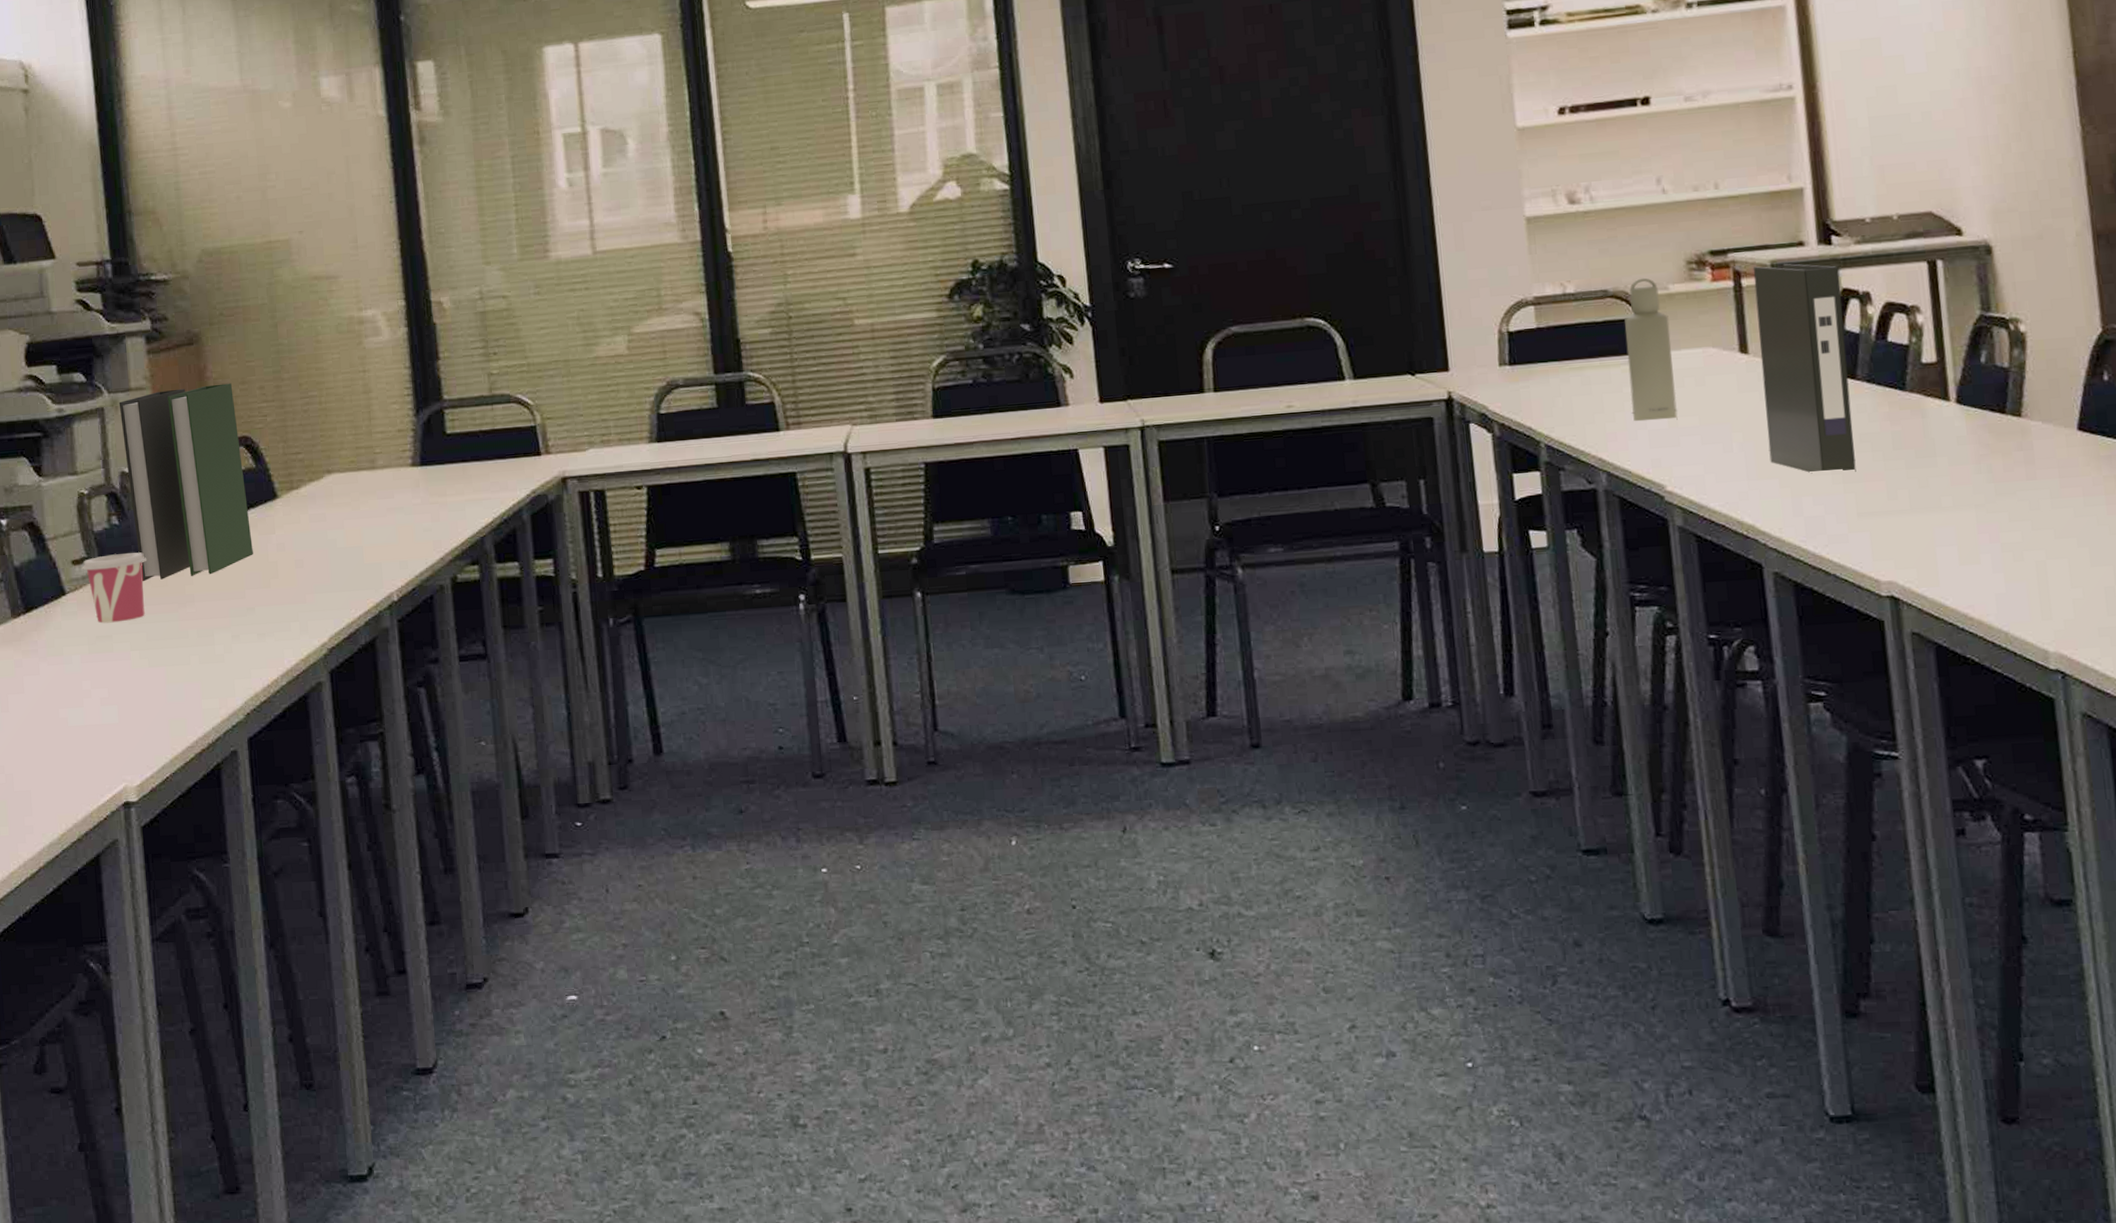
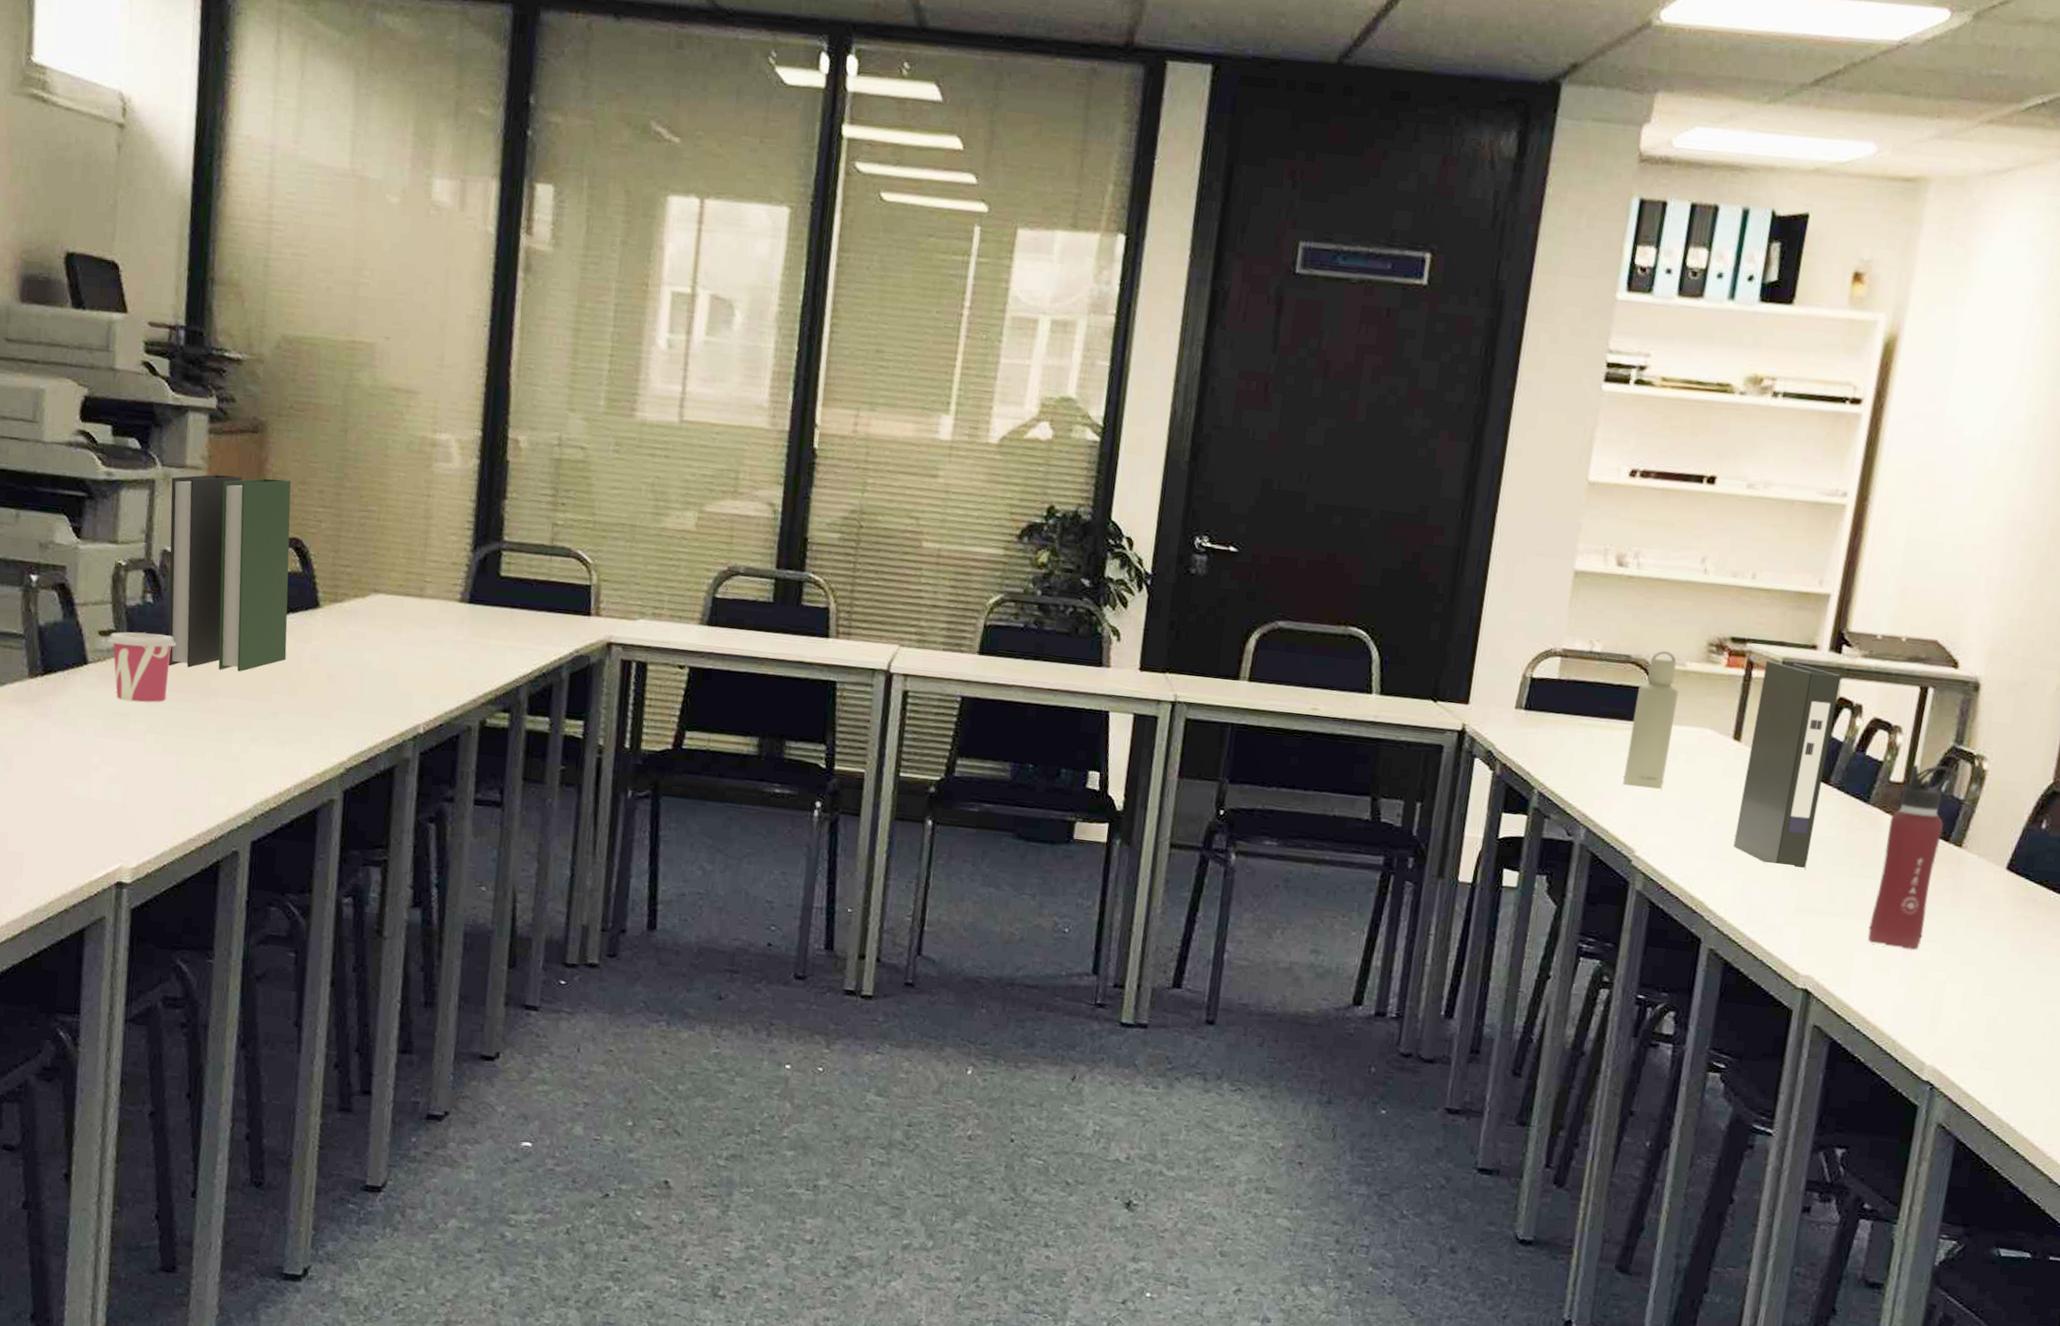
water bottle: none [1933,336,2007,537] -> present [1867,764,1952,951]

